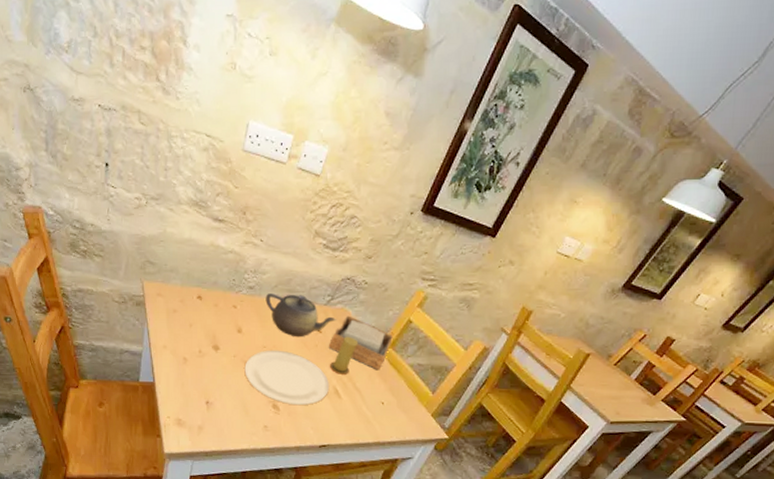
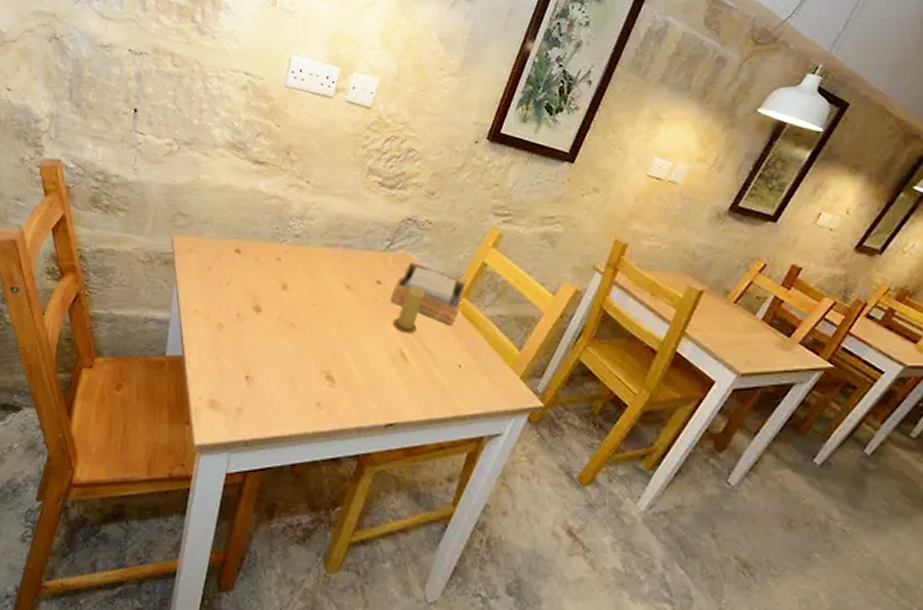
plate: present [244,350,330,406] -> none [291,307,395,375]
teapot: present [265,293,337,338] -> none [314,241,399,291]

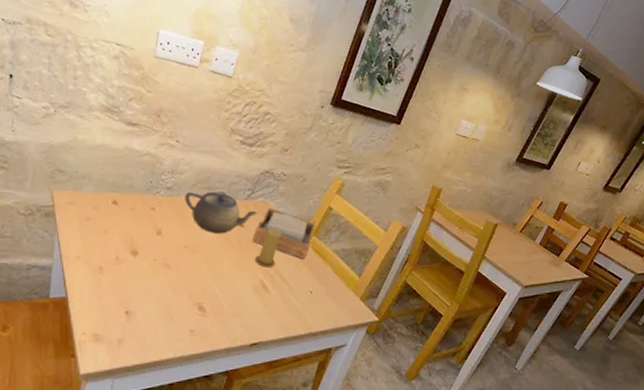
teapot: none [314,241,399,291] -> present [184,191,259,234]

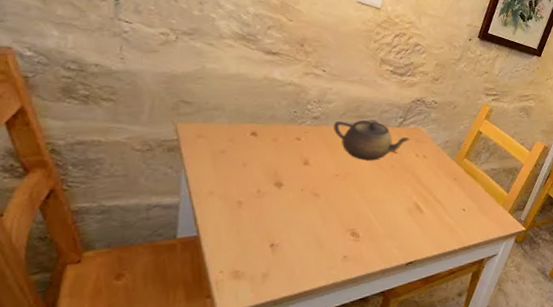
napkin holder: present [253,207,315,260] -> none [406,134,466,181]
candle: present [255,228,282,268] -> none [409,153,435,190]

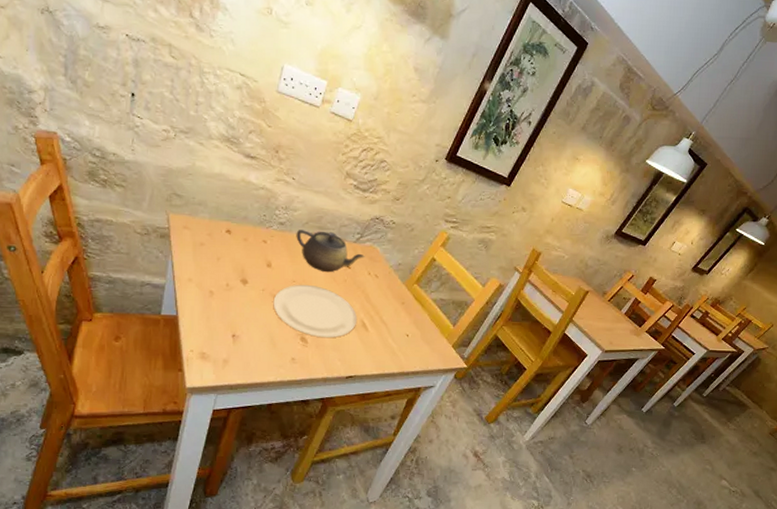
plate: none [315,176,411,229] -> present [273,284,358,338]

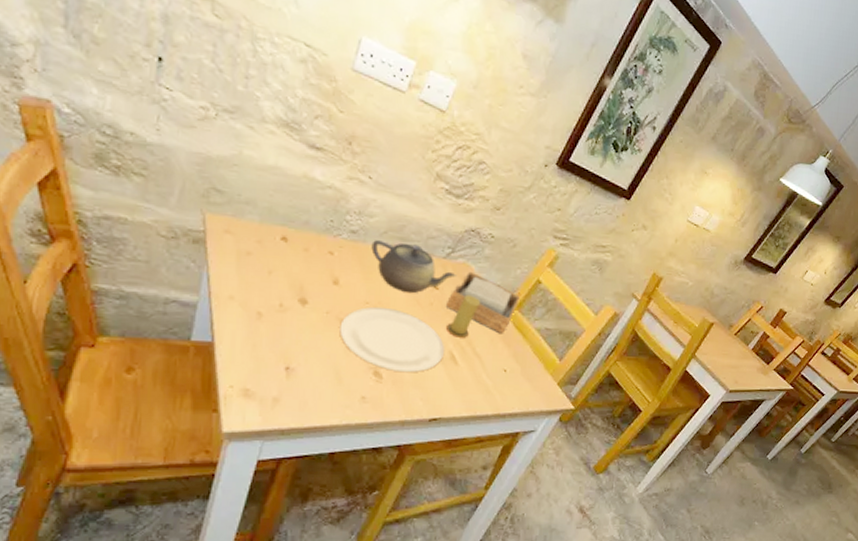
napkin holder: none [358,253,418,305] -> present [446,271,520,334]
candle: none [358,272,386,309] -> present [446,294,481,338]

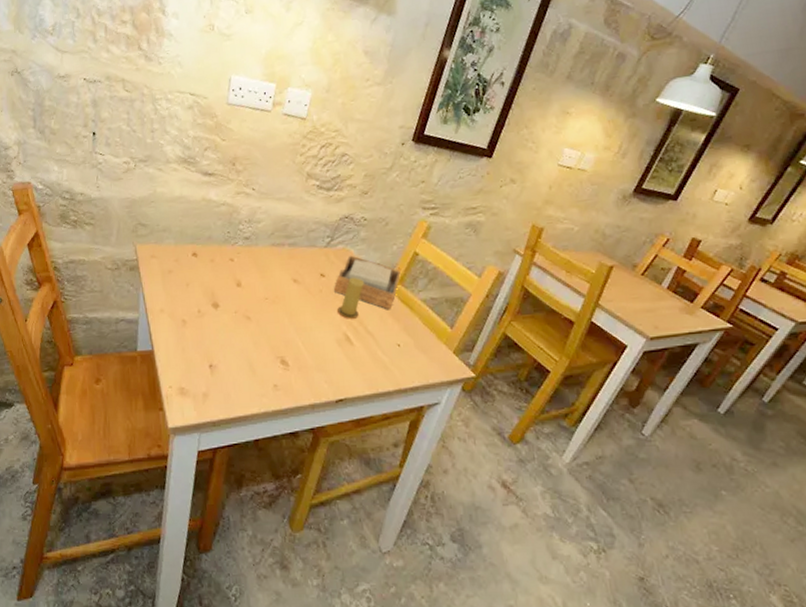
plate: present [339,306,445,373] -> none [247,300,340,359]
teapot: present [371,240,458,294] -> none [262,239,340,285]

